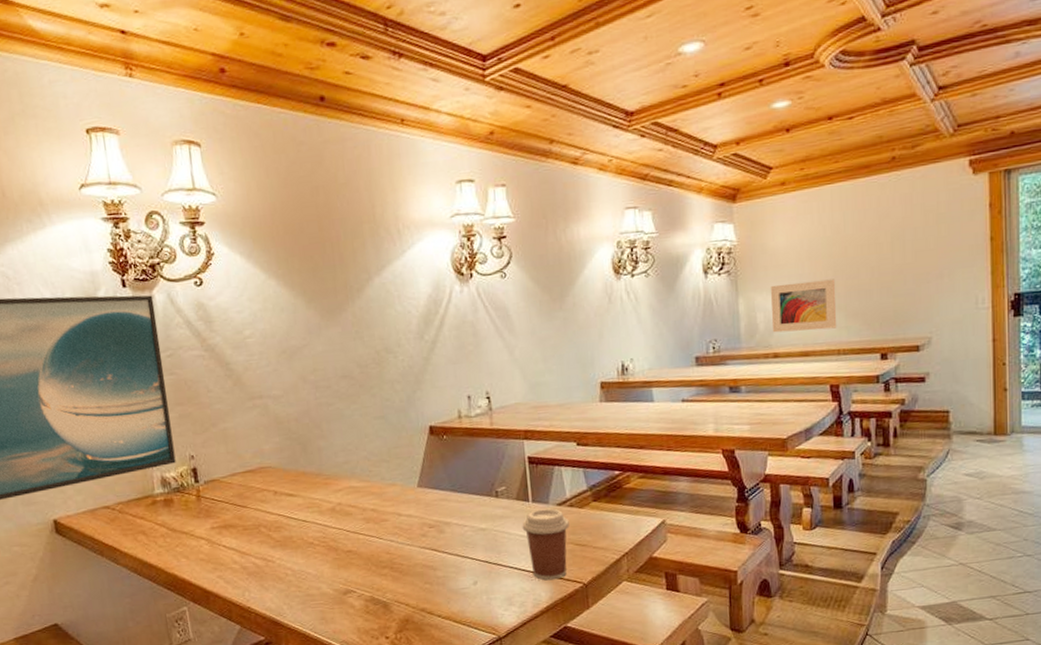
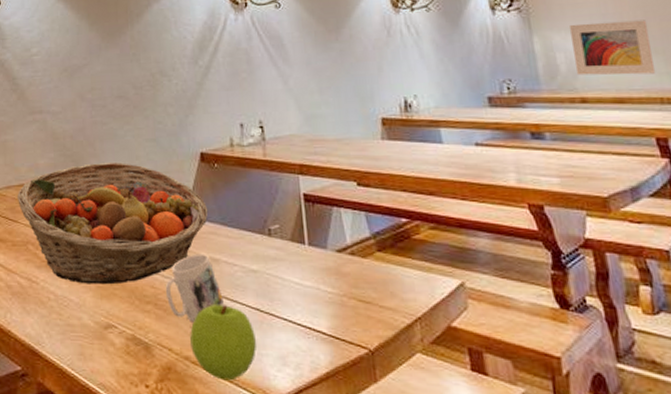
fruit basket: none [244,441,439,558] -> present [18,163,209,285]
mug: none [400,519,457,579] -> present [165,254,225,322]
apple: none [425,561,486,624] -> present [190,305,257,381]
coffee cup: present [522,508,570,581] -> none [297,254,351,341]

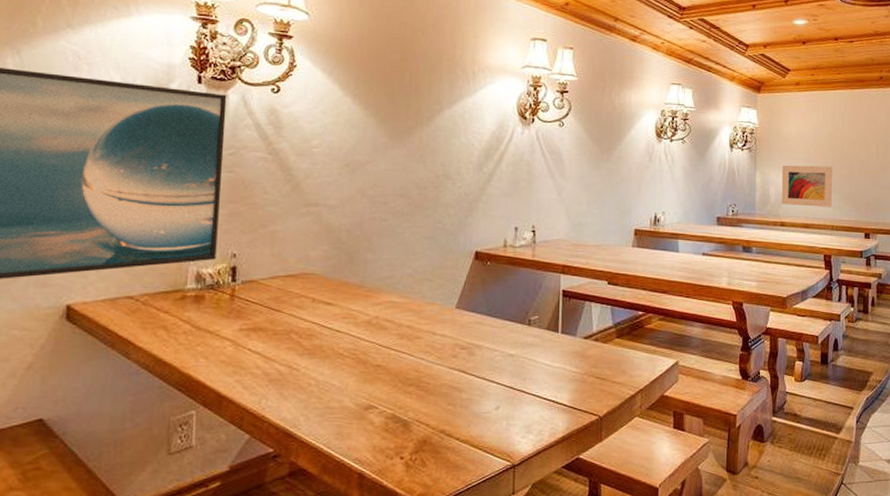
fruit basket: present [18,163,209,285] -> none [283,257,477,370]
mug: present [165,254,225,322] -> none [428,341,483,401]
apple: present [190,305,257,381] -> none [447,385,507,449]

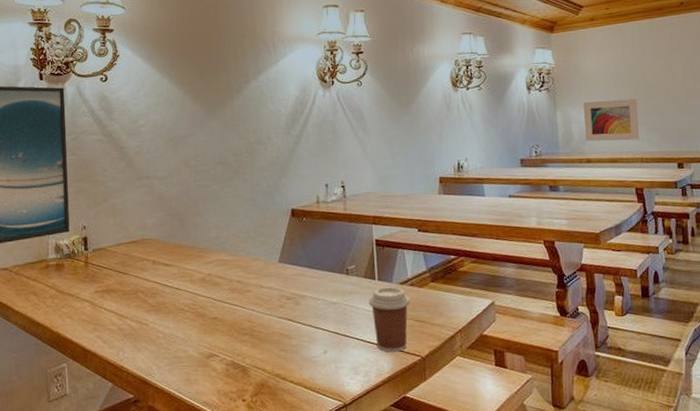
coffee cup: none [549,341,593,411] -> present [368,287,410,353]

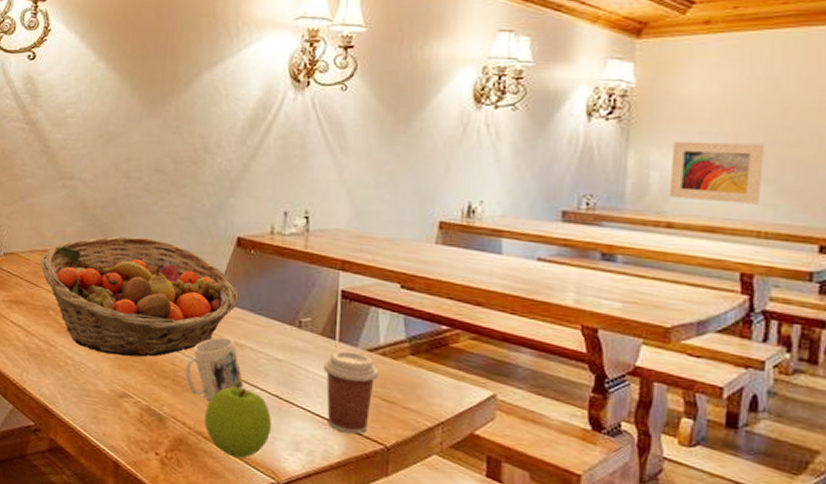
fruit basket: none [127,219,297,323] -> present [41,236,239,357]
mug: none [260,292,310,347] -> present [184,337,245,401]
apple: none [280,331,335,390] -> present [205,387,272,459]

